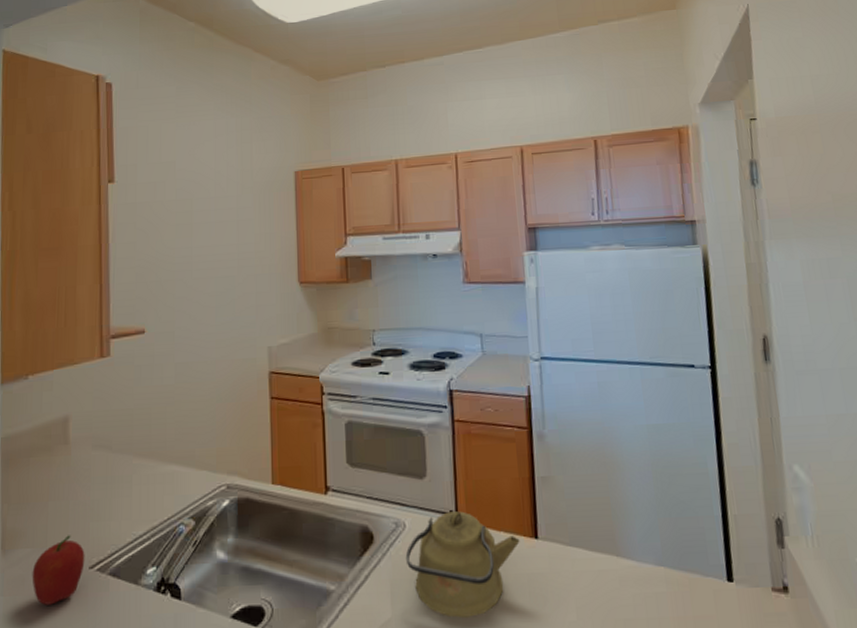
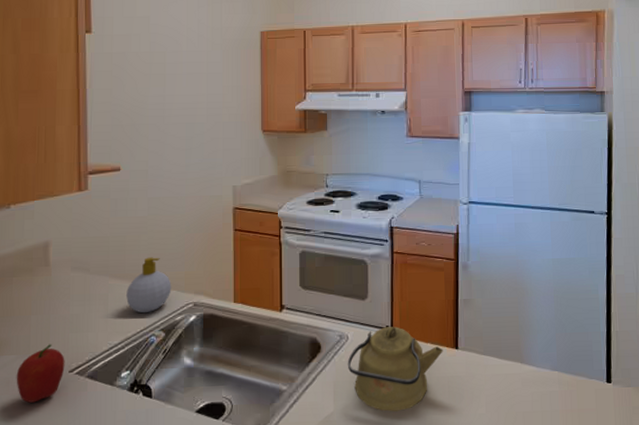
soap bottle: none [152,431,202,498] -> present [126,257,172,314]

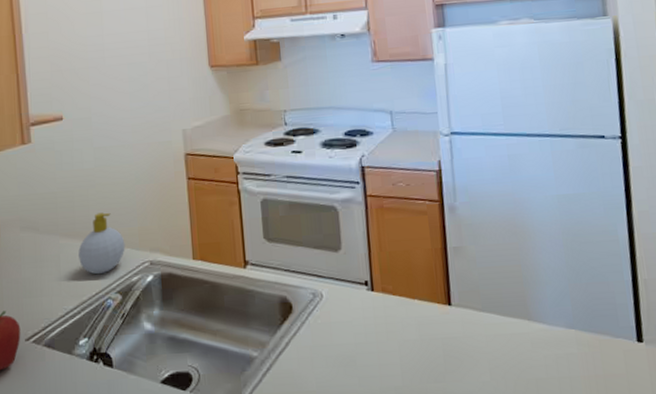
kettle: present [347,326,443,411] -> none [323,281,434,380]

